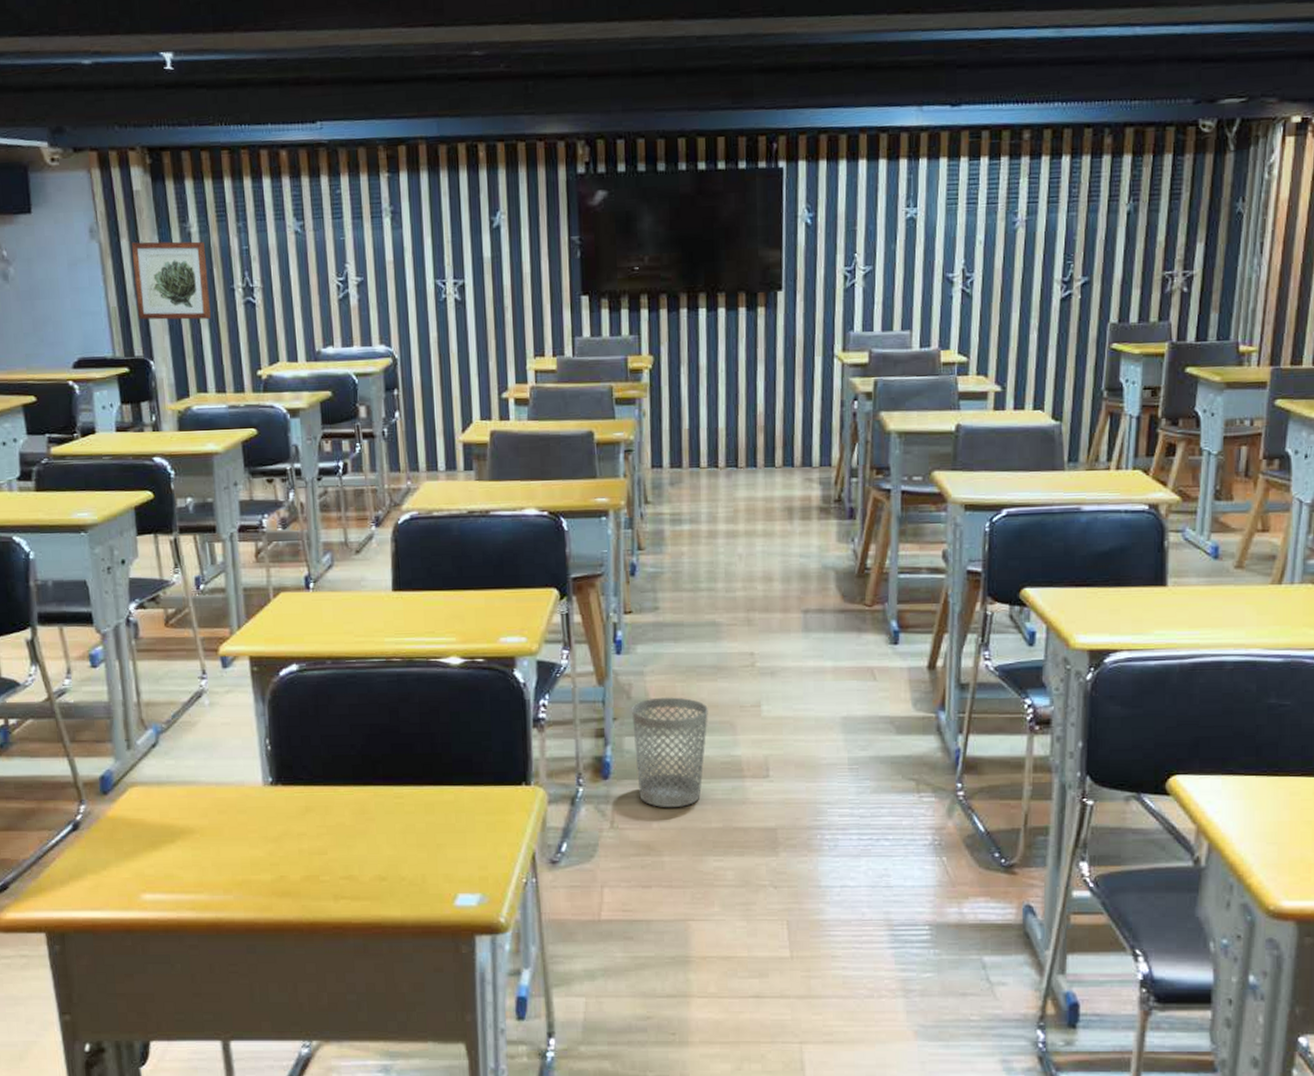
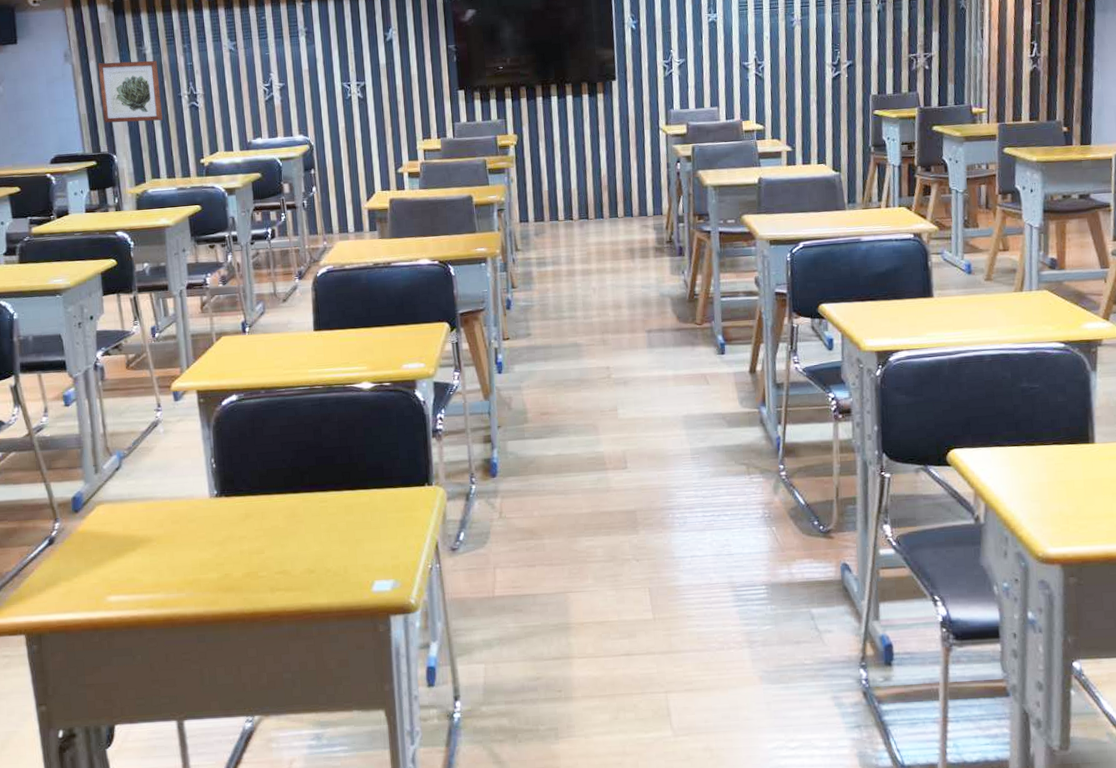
wastebasket: present [631,697,708,807] -> none [512,406,575,498]

